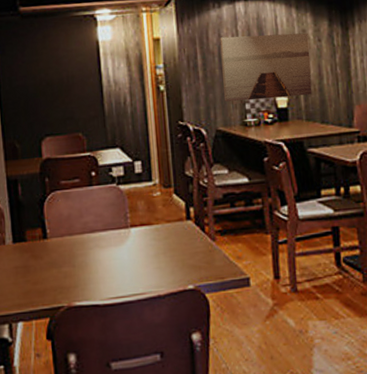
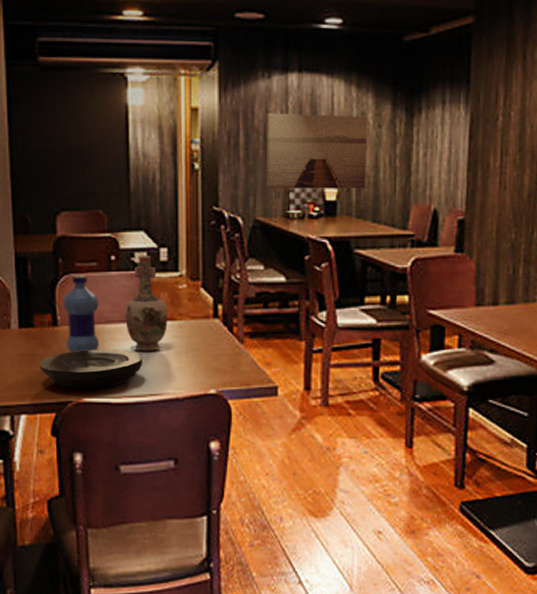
plate: none [33,255,125,295] -> present [39,349,142,390]
water bottle: none [51,191,86,262] -> present [63,275,100,353]
vase: none [107,169,146,256] -> present [125,255,168,352]

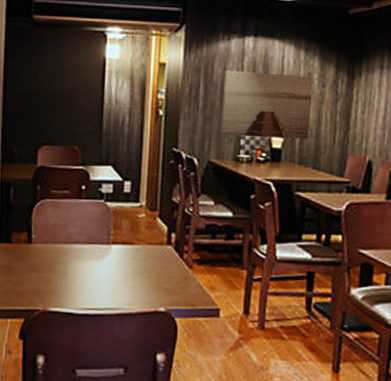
plate: present [39,349,142,390] -> none [14,265,102,301]
water bottle: present [63,275,100,353] -> none [38,201,69,268]
vase: present [125,255,168,352] -> none [90,186,127,271]

